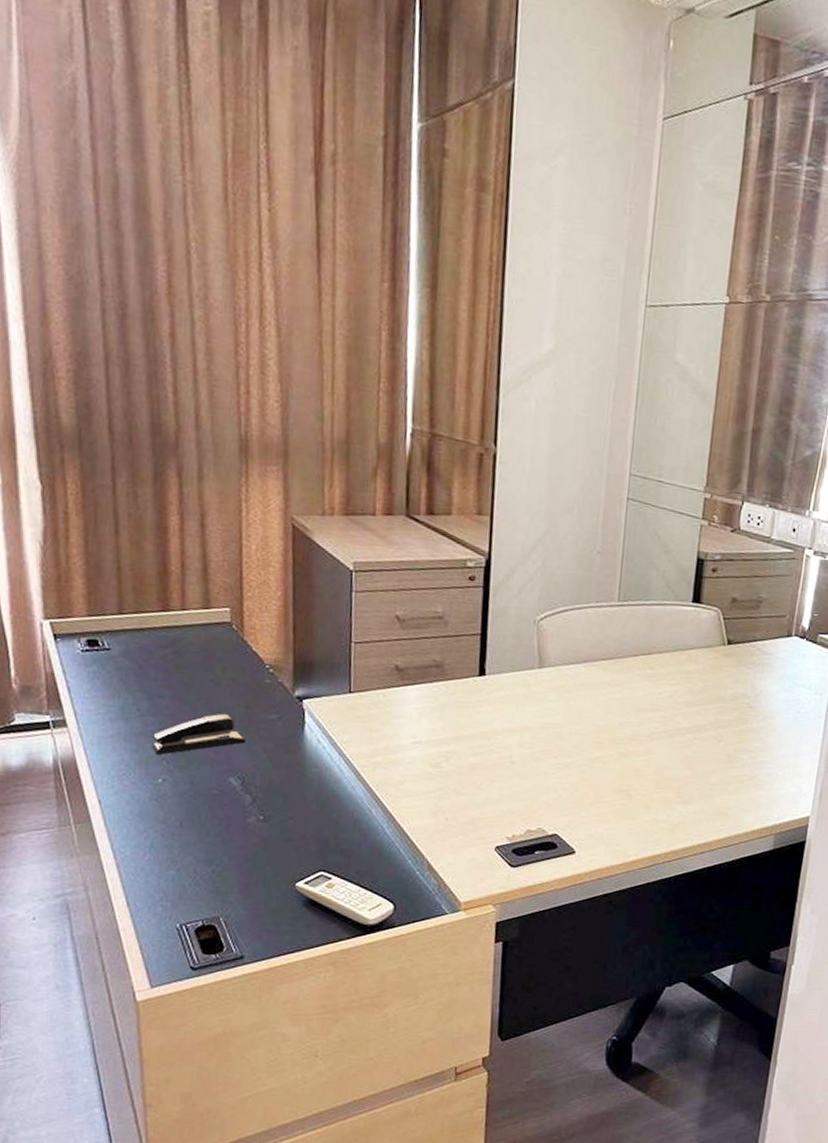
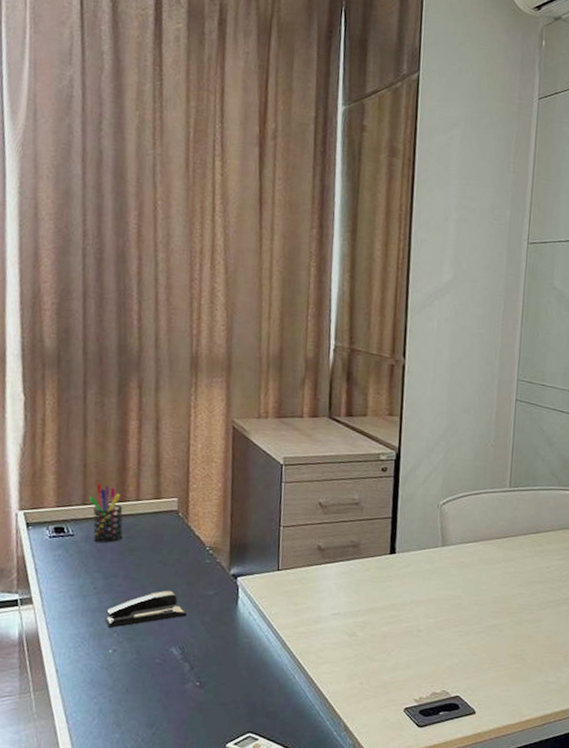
pen holder: none [126,589,168,658] -> present [89,483,123,543]

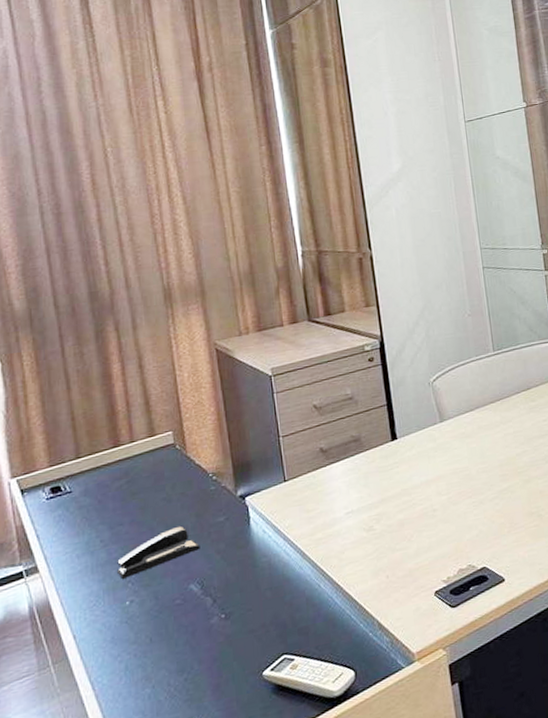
pen holder: present [89,483,123,543] -> none [82,434,123,493]

